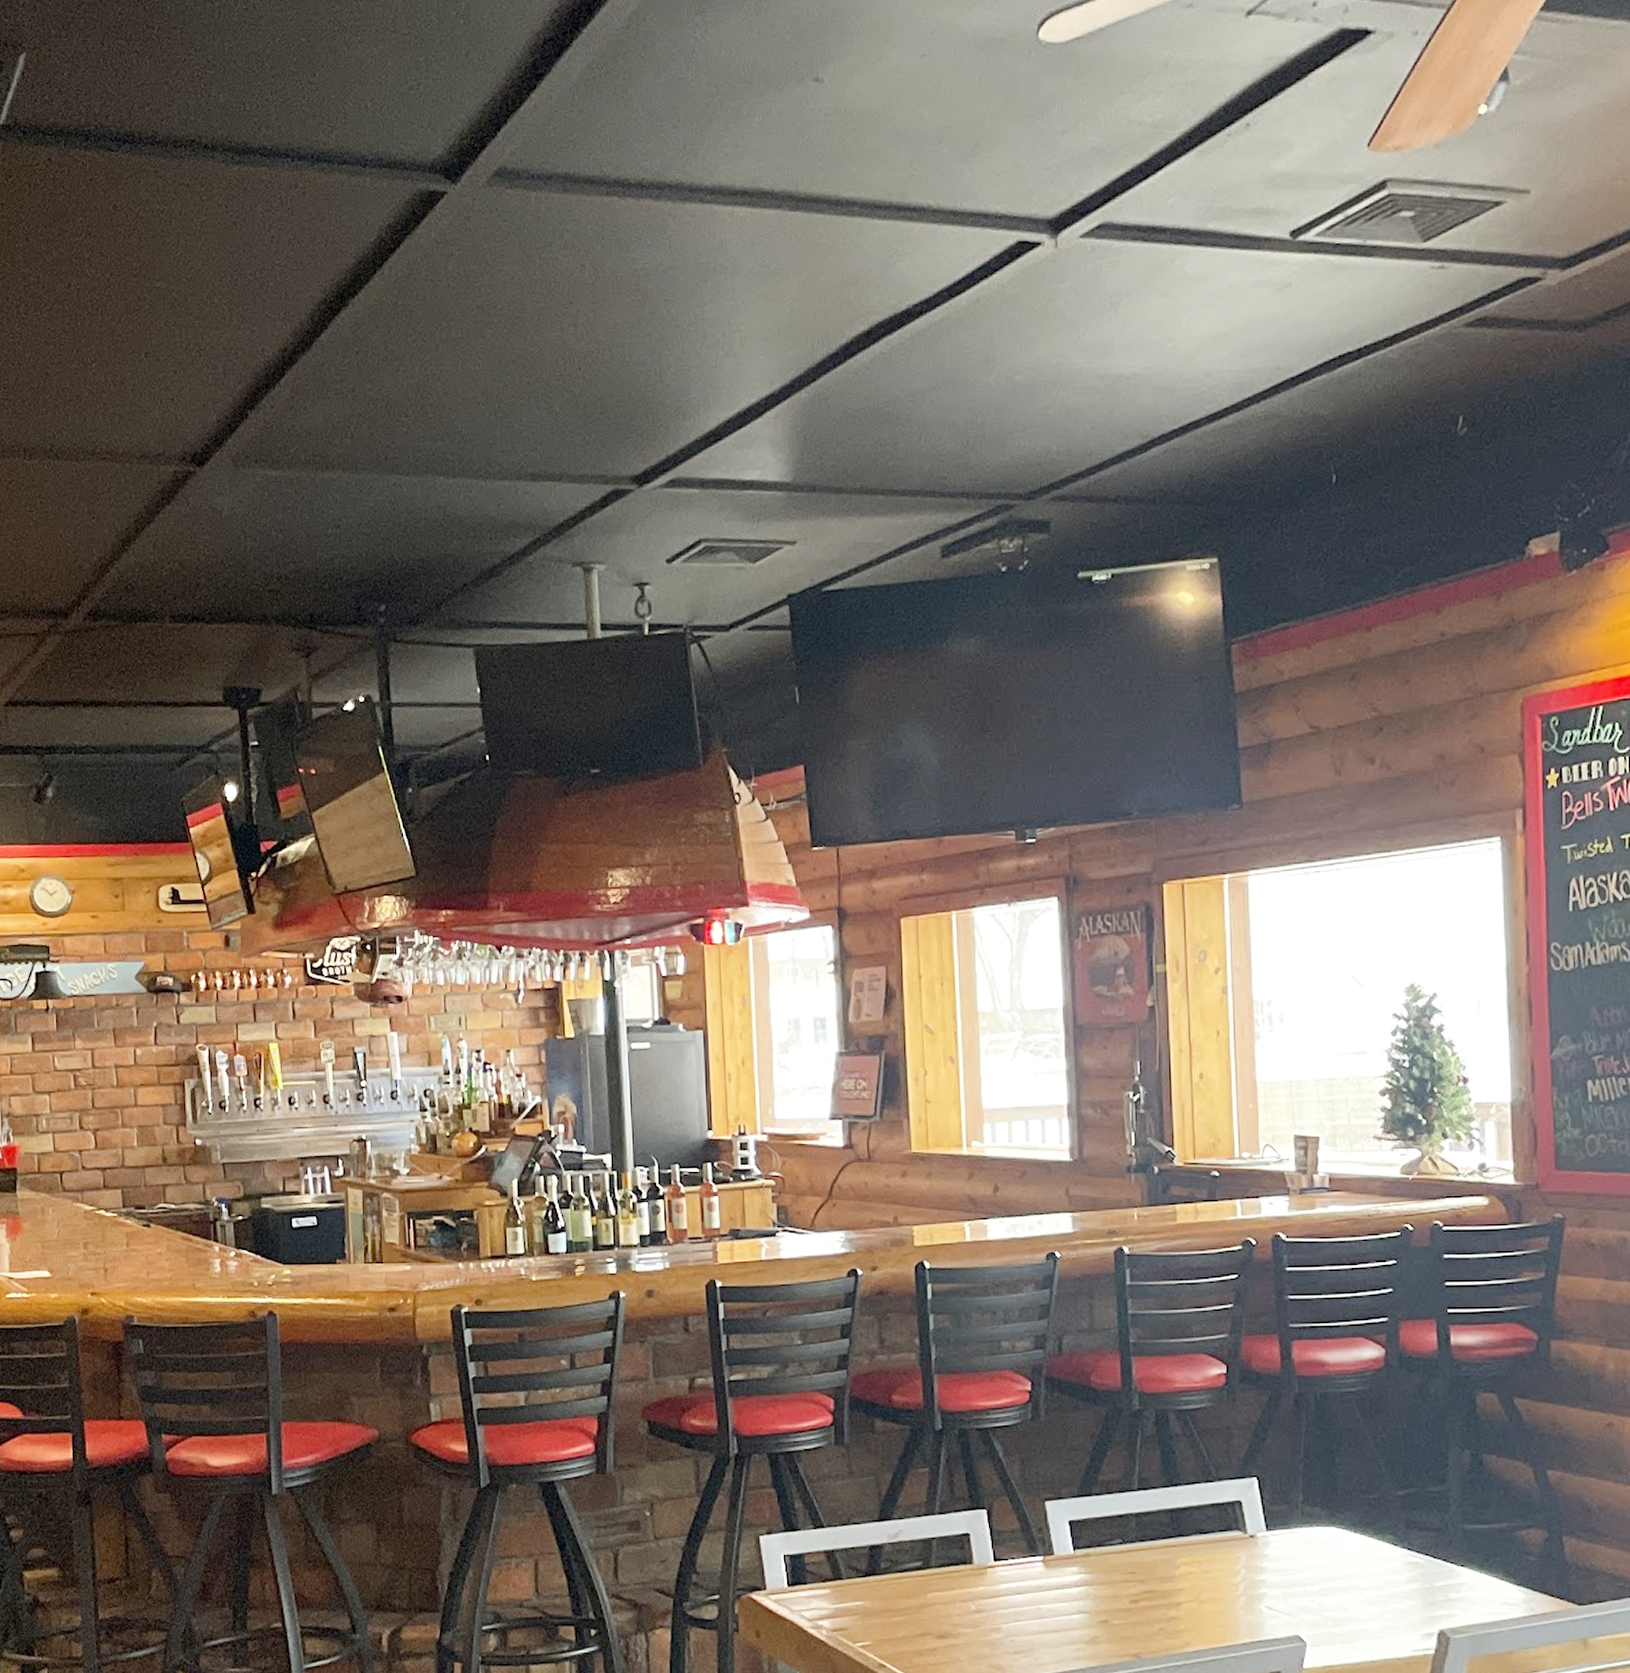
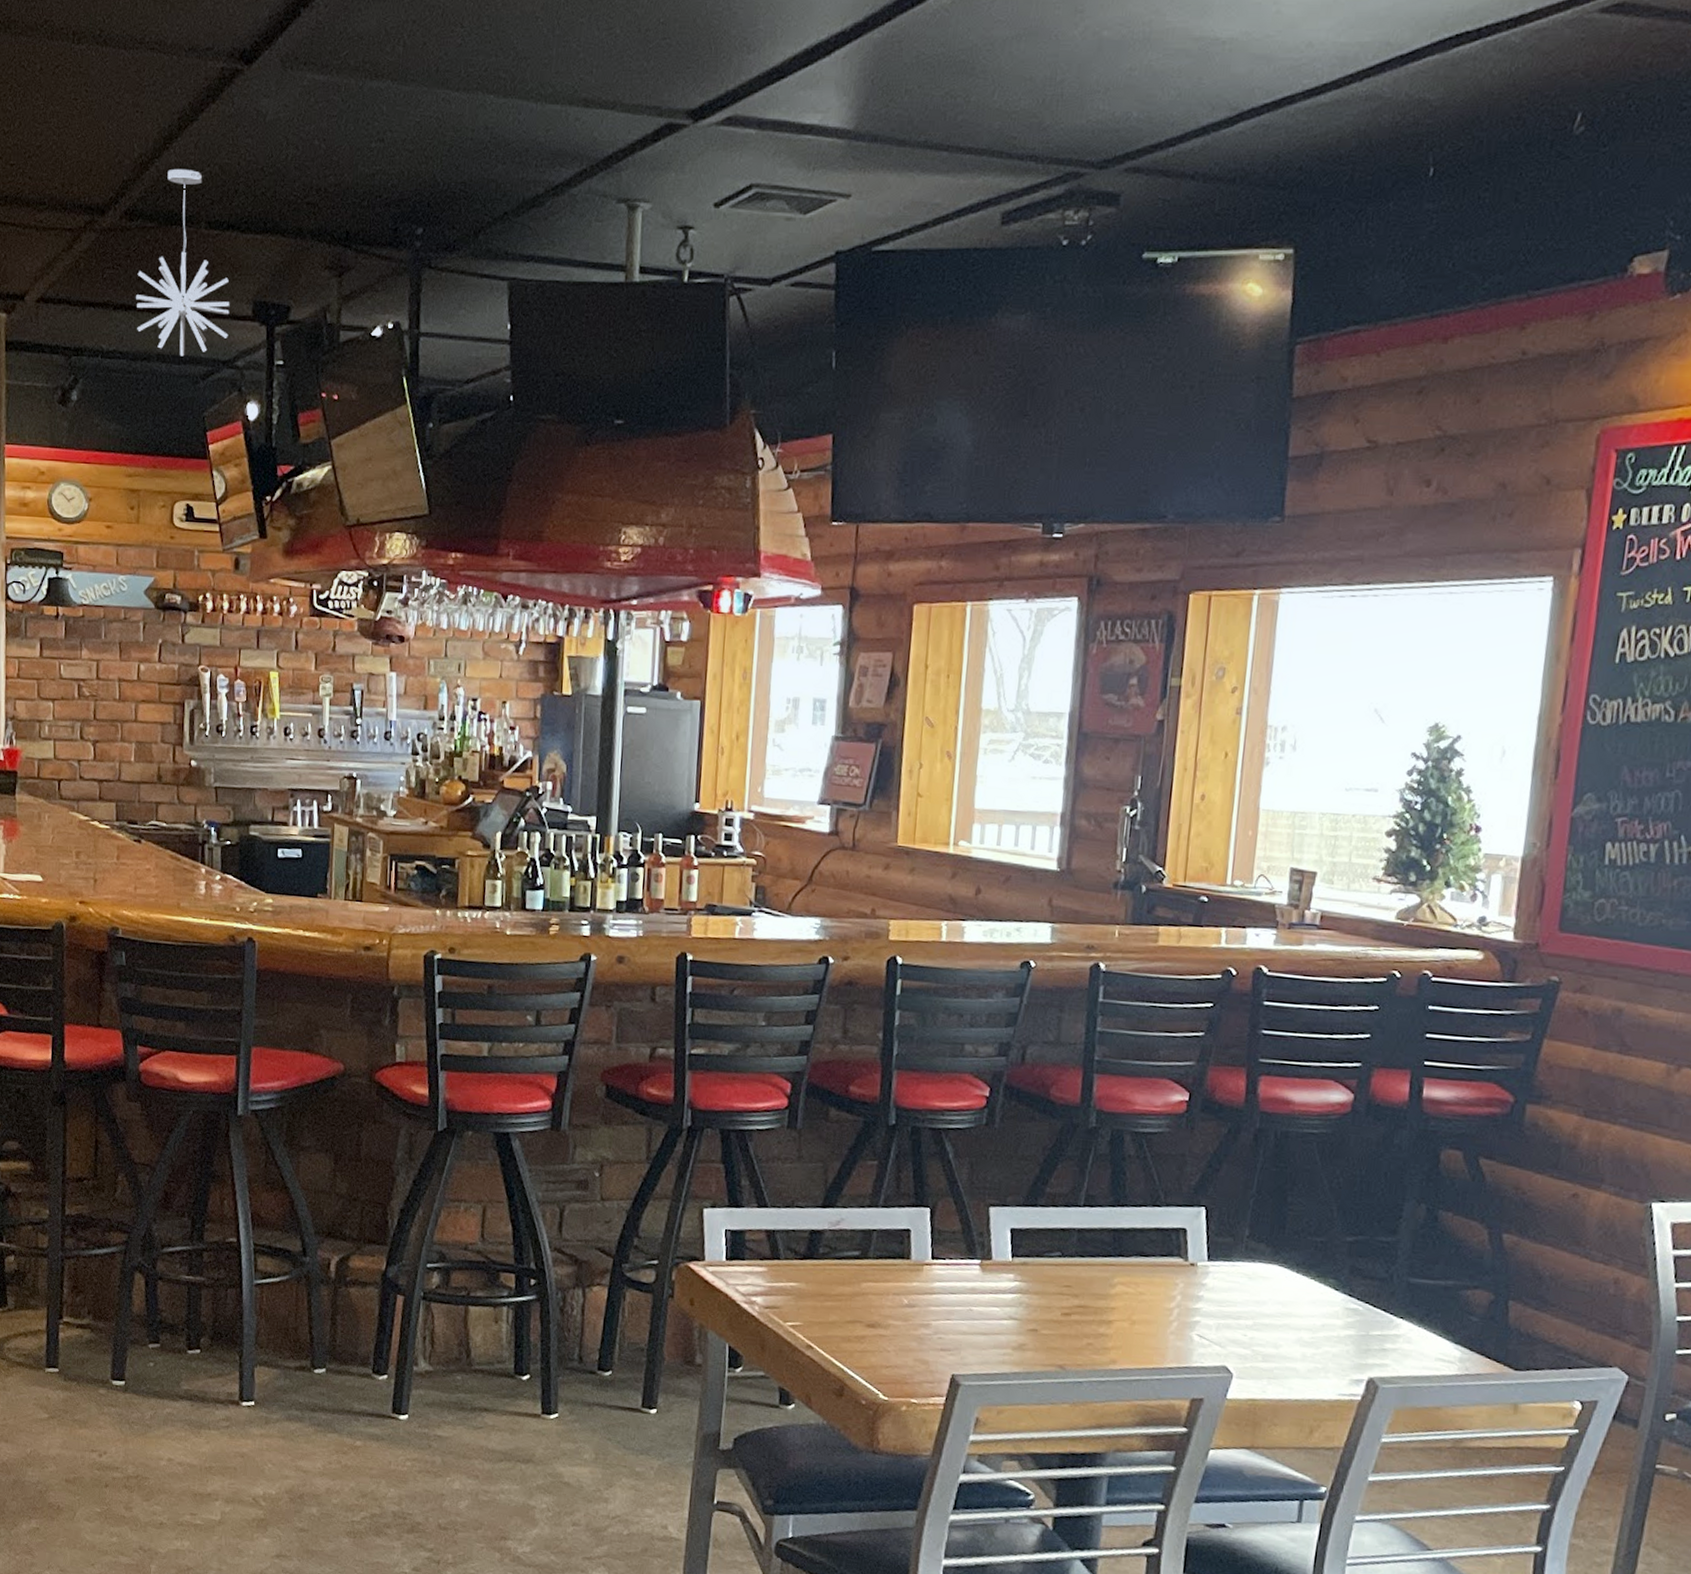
pendant light: none [105,568,201,746] -> present [136,168,230,357]

